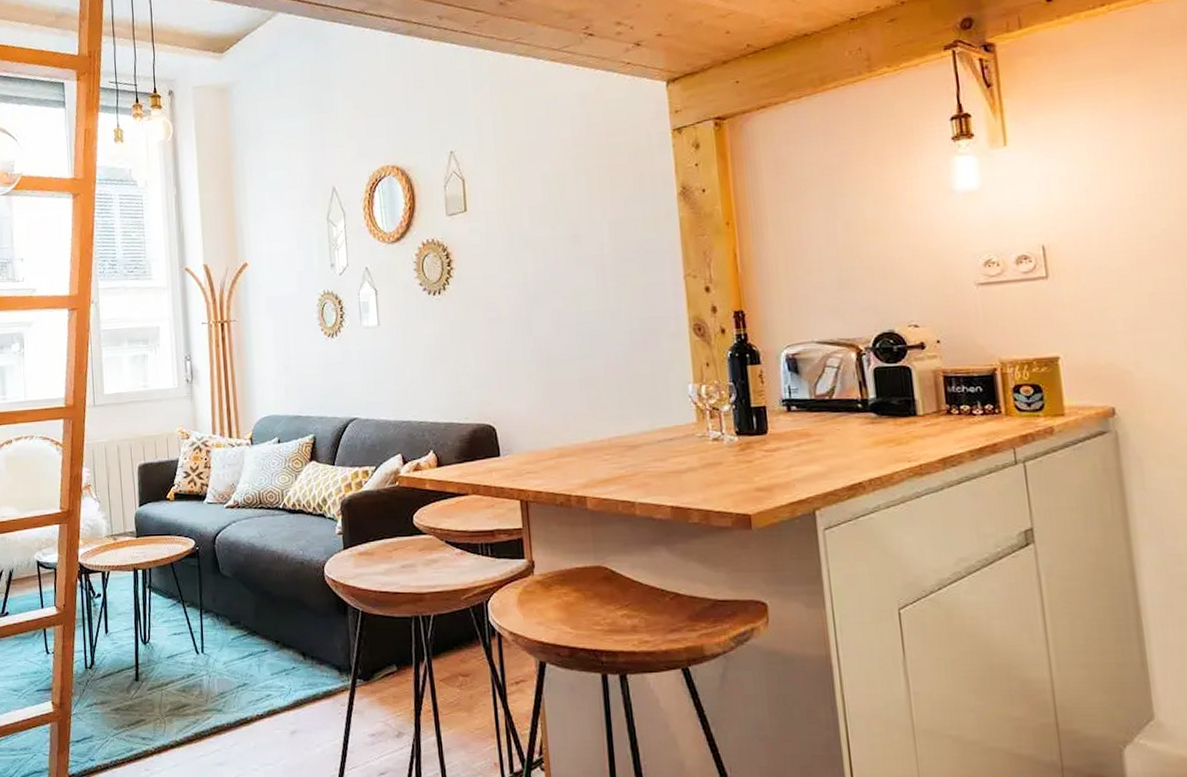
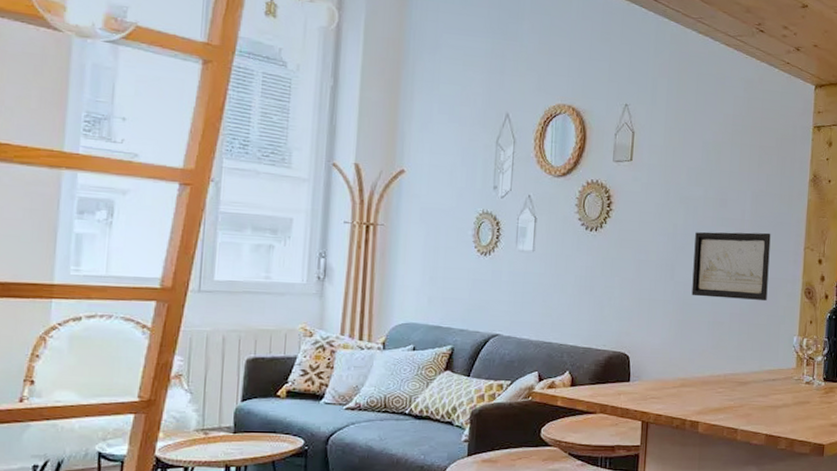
wall art: none [549,265,647,351] -> present [691,232,771,300]

